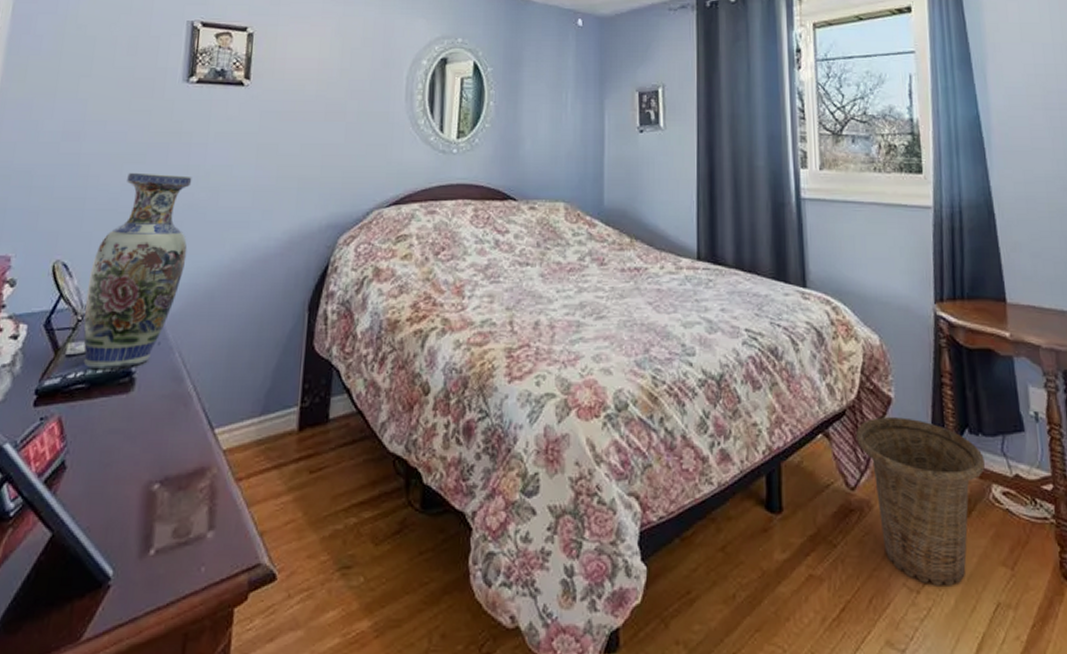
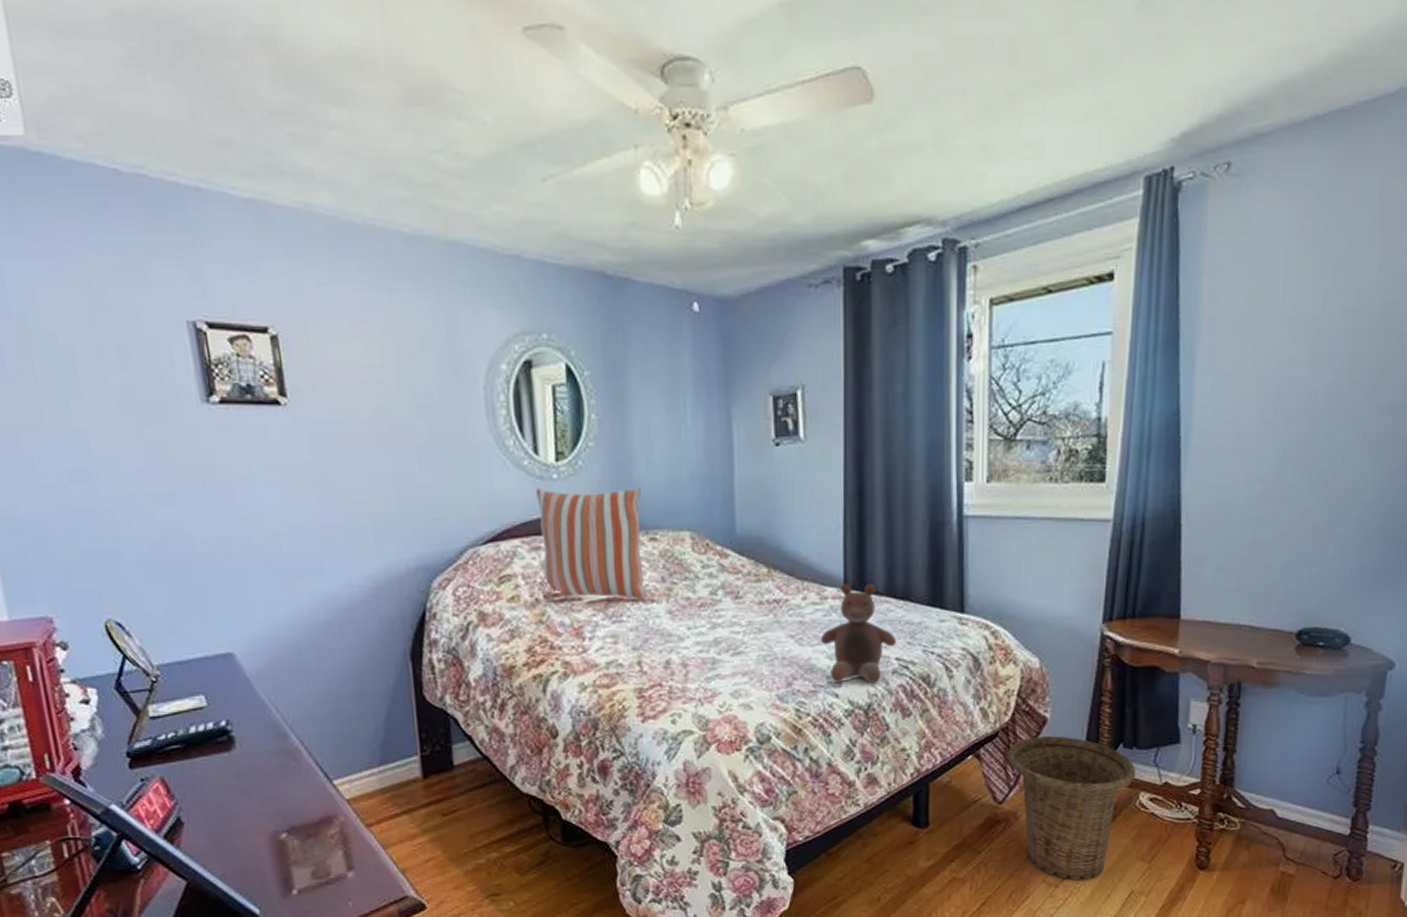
vase: present [83,172,192,368] -> none [150,516,260,729]
pillow: none [431,160,525,262] -> present [536,488,648,600]
stuffed bear: none [676,256,746,353] -> present [821,583,897,683]

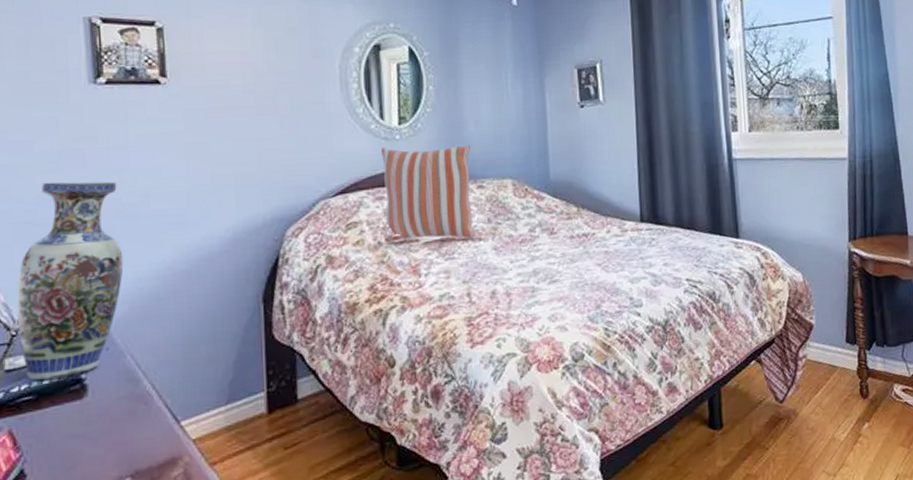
vase: none [150,516,260,729] -> present [16,181,124,380]
stuffed bear: present [821,583,897,683] -> none [623,216,687,303]
basket: present [1007,736,1136,881] -> none [783,339,889,469]

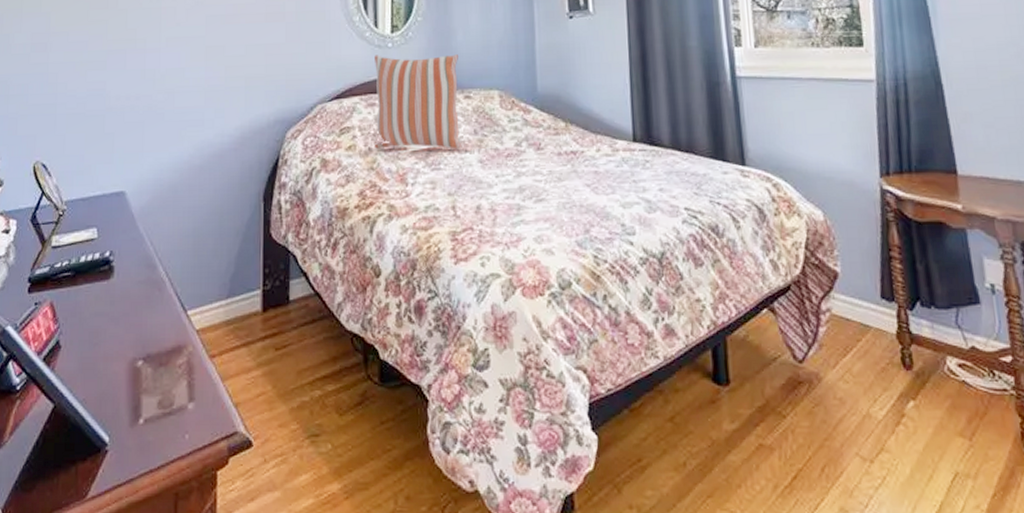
vase: present [16,181,124,380] -> none [64,78,150,258]

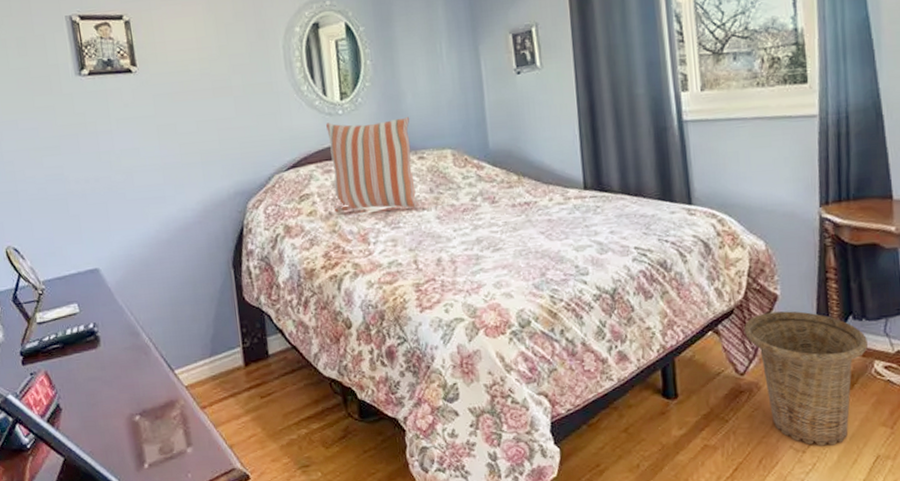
basket: none [801,291,939,456] -> present [743,311,869,446]

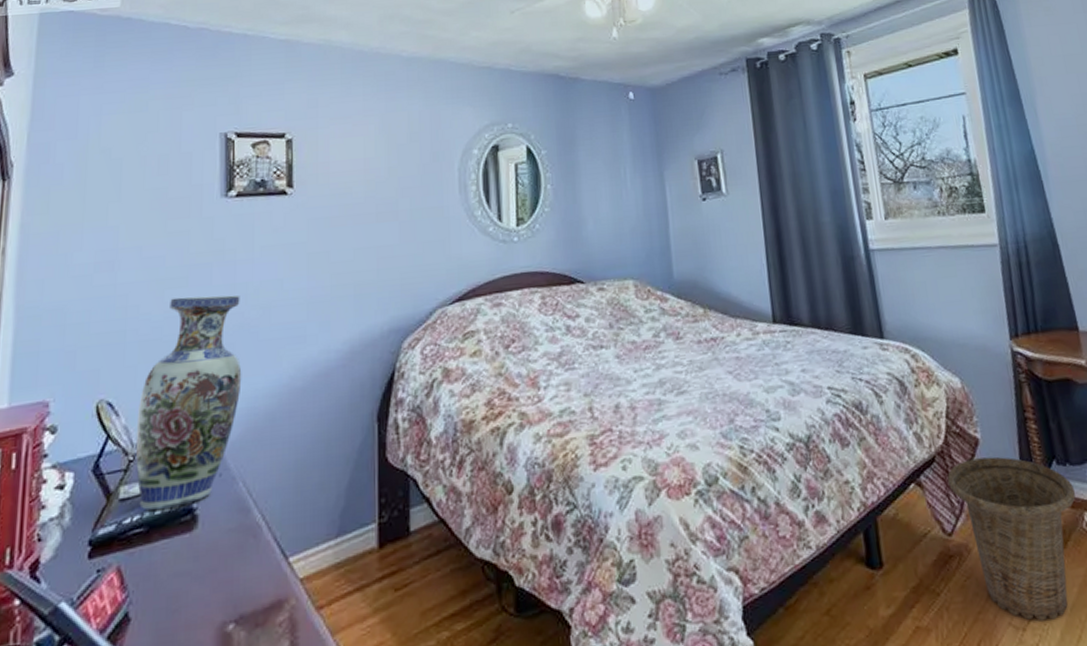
vase: none [38,162,118,332] -> present [135,295,242,510]
pillow: present [326,117,420,213] -> none [499,245,598,352]

